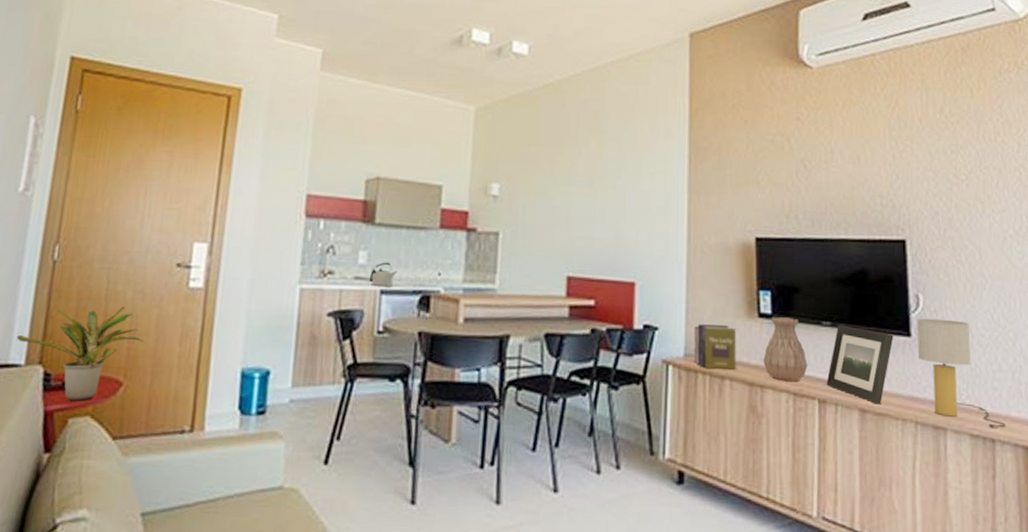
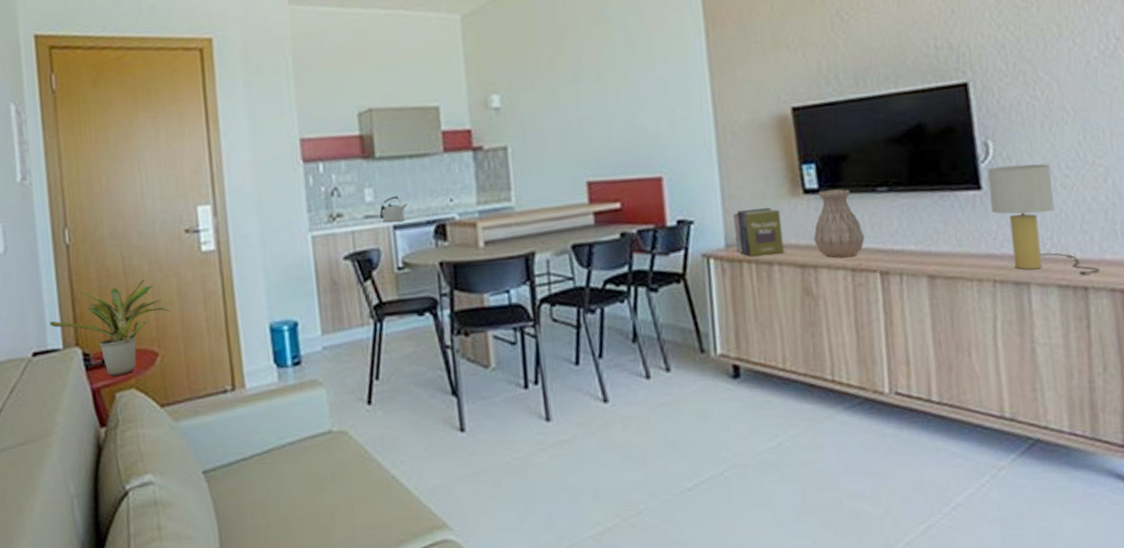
picture frame: present [826,325,894,405] -> none [887,188,962,268]

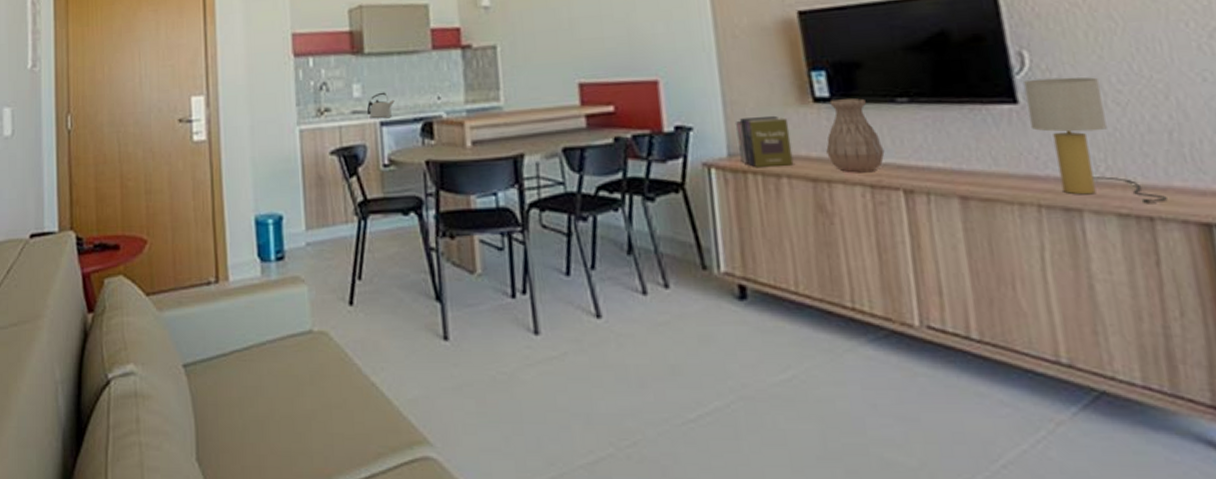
potted plant: present [50,279,170,376] -> none [48,166,160,262]

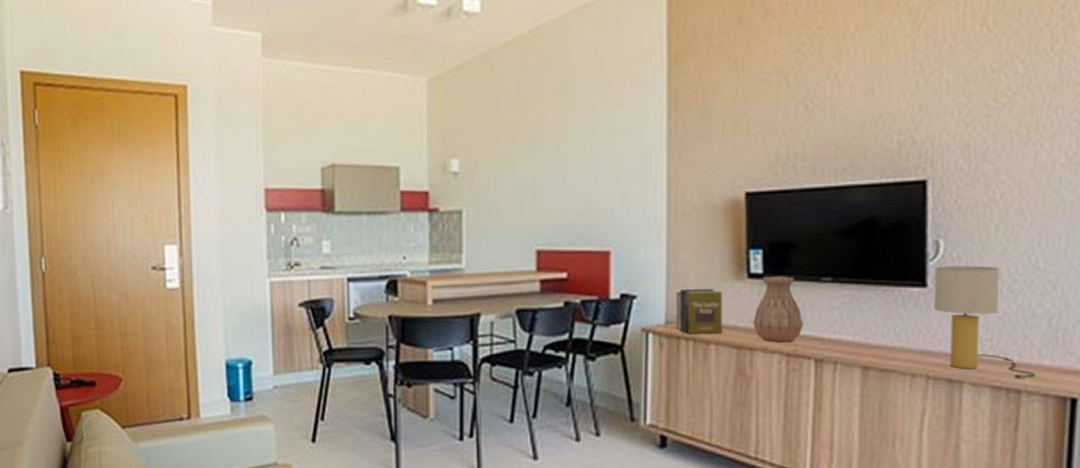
kettle: present [366,92,395,119] -> none [335,250,362,275]

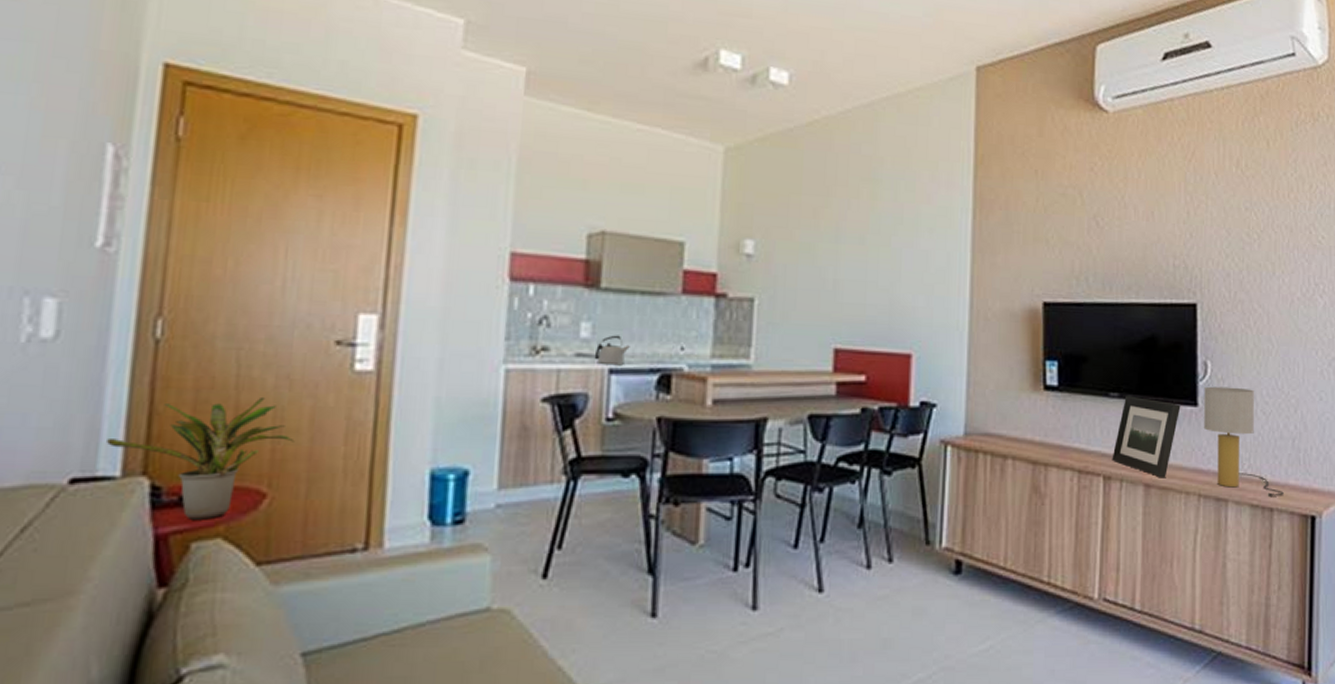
potted plant: none [25,309,135,397] -> present [107,396,295,520]
kettle: none [335,250,362,275] -> present [594,335,630,366]
books: present [676,288,723,335] -> none [975,398,1021,449]
vase: present [753,276,804,343] -> none [1048,389,1094,459]
picture frame: none [824,280,906,361] -> present [1112,395,1181,478]

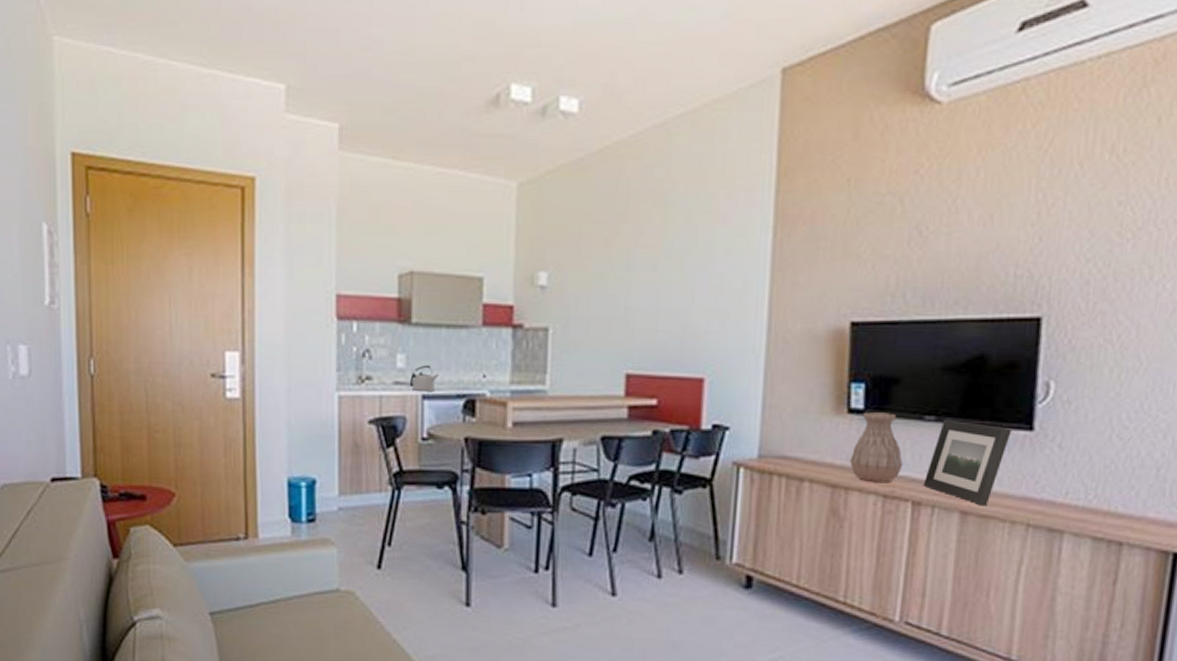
potted plant: present [107,396,295,520] -> none [70,418,190,511]
vase: none [1048,389,1094,459] -> present [850,412,903,483]
table lamp: present [1204,386,1284,498] -> none [1040,409,1139,531]

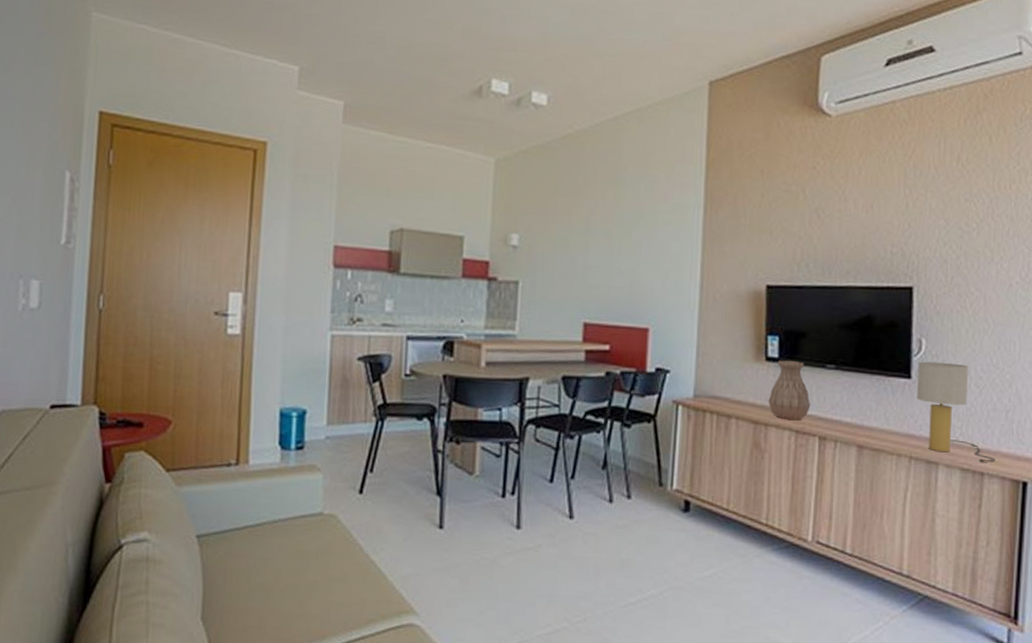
kettle: present [409,365,439,392] -> none [395,309,422,334]
picture frame: present [923,419,1012,506] -> none [827,367,895,441]
table lamp: none [1040,409,1139,531] -> present [917,361,995,463]

